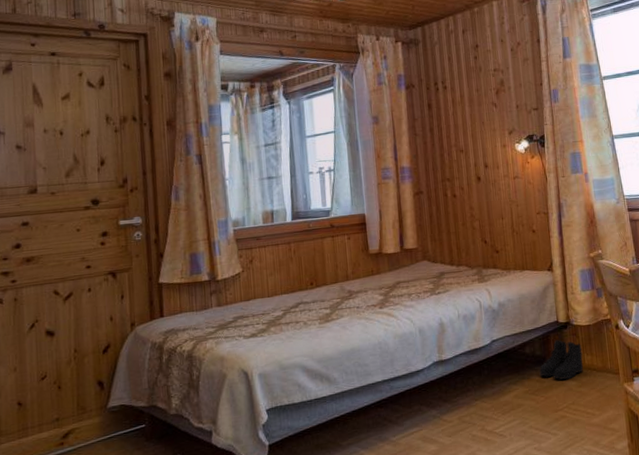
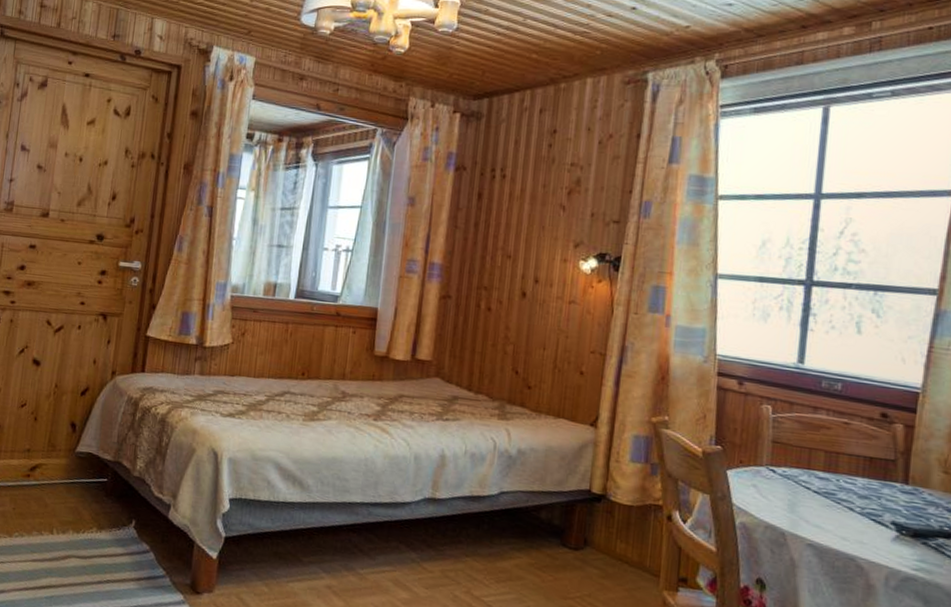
boots: present [539,340,584,380] -> none [552,512,616,566]

